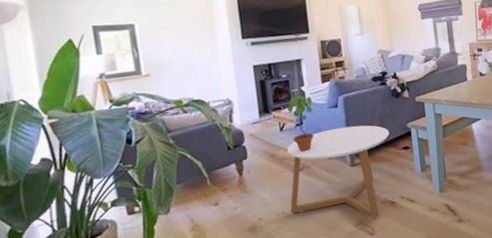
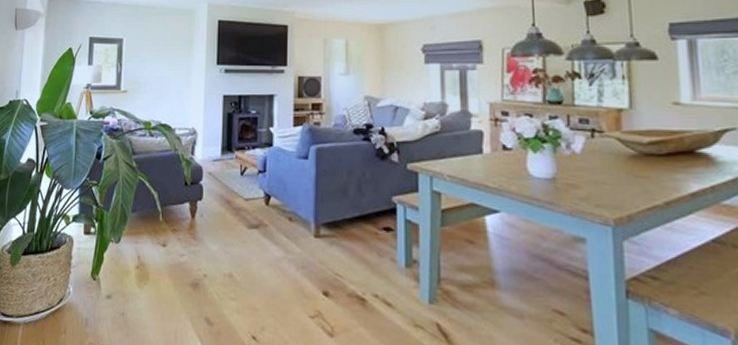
coffee table: present [286,125,389,219] -> none [238,184,368,314]
potted plant: present [287,95,314,152] -> none [252,137,280,205]

